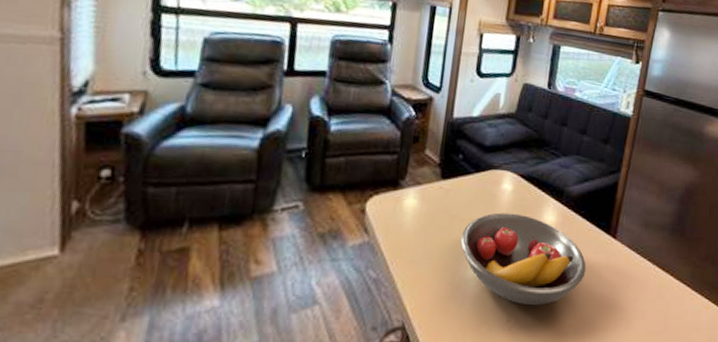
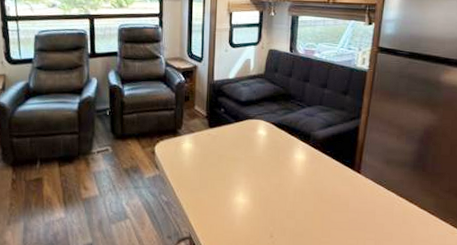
fruit bowl: present [460,212,587,306] -> none [228,153,335,226]

